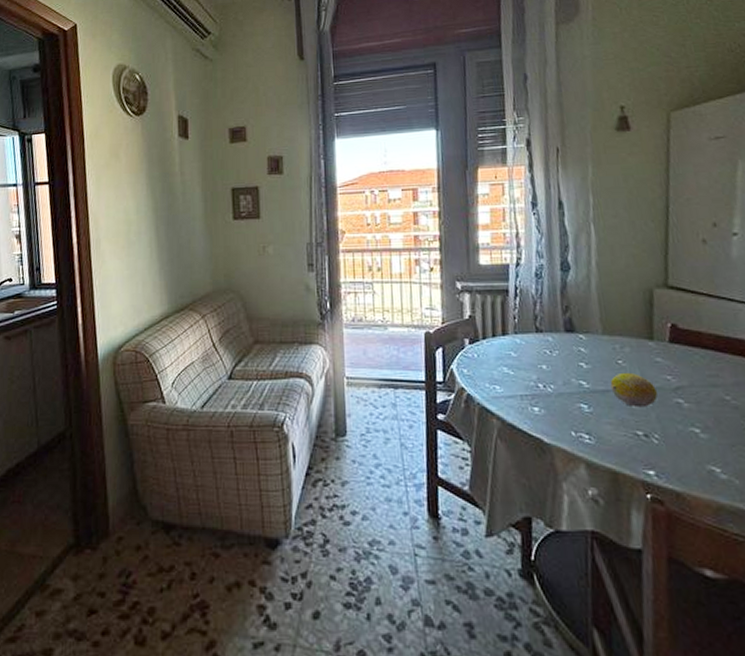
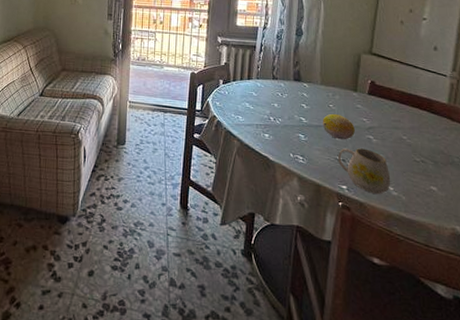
mug: none [637,417,716,478] -> present [338,148,391,194]

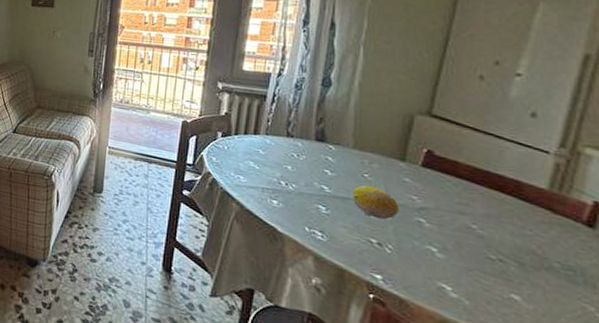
mug: present [338,148,391,194] -> none [372,229,449,293]

